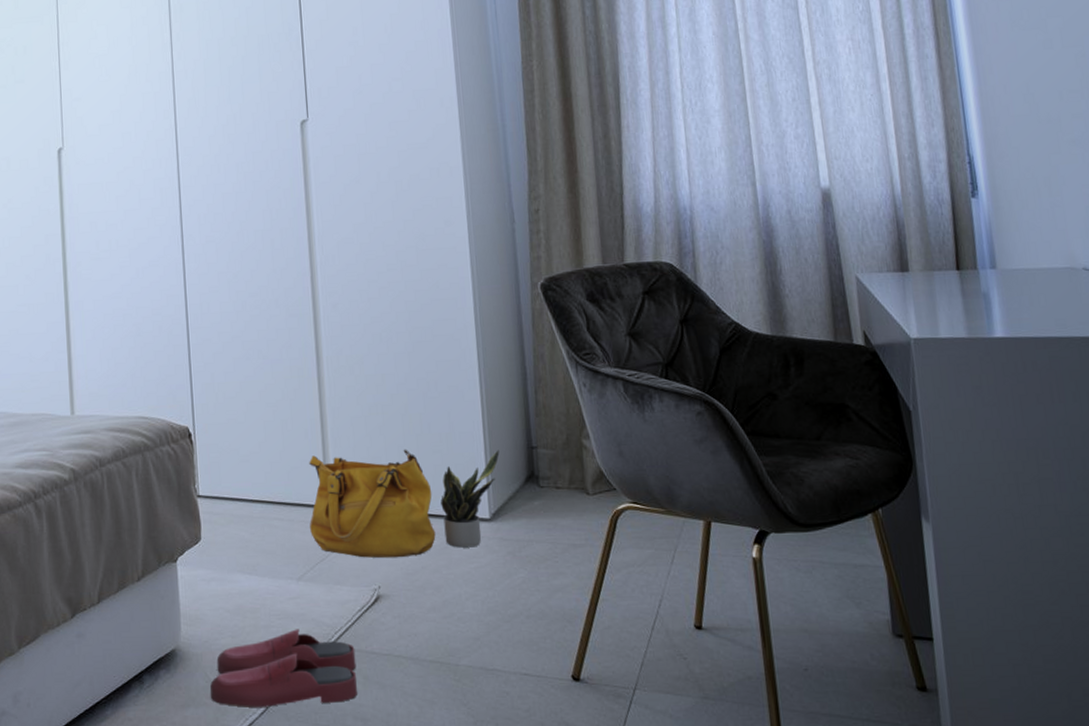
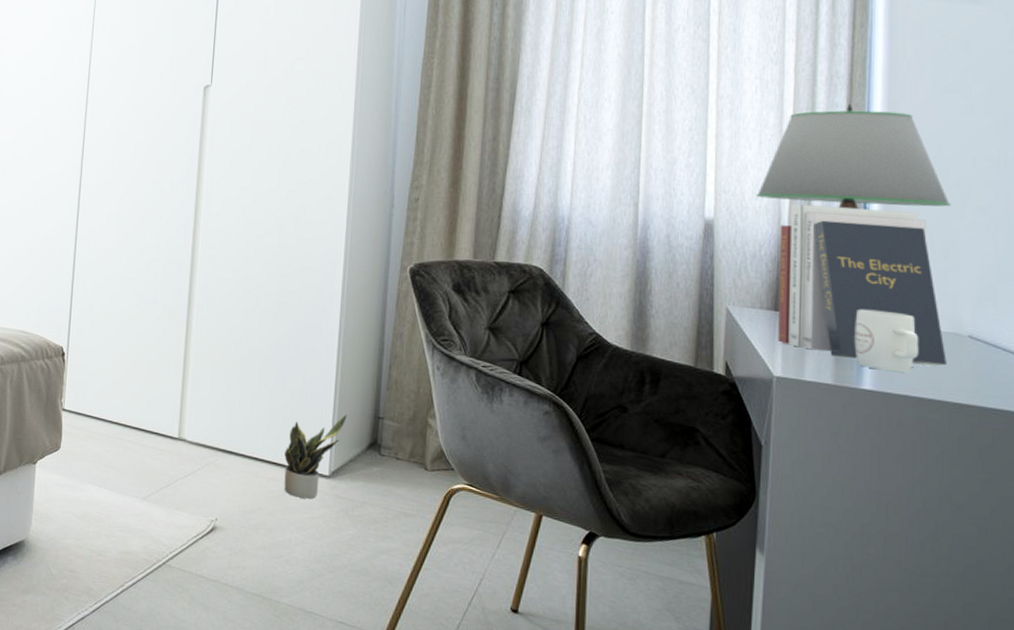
slippers: present [210,629,357,707] -> none [50,542,186,615]
handbag: present [309,449,436,558] -> none [160,391,278,498]
table lamp: none [866,53,1047,160] -> present [756,103,951,210]
books: none [893,153,1068,309] -> present [778,204,947,367]
mug: none [977,255,1041,316] -> present [854,308,919,373]

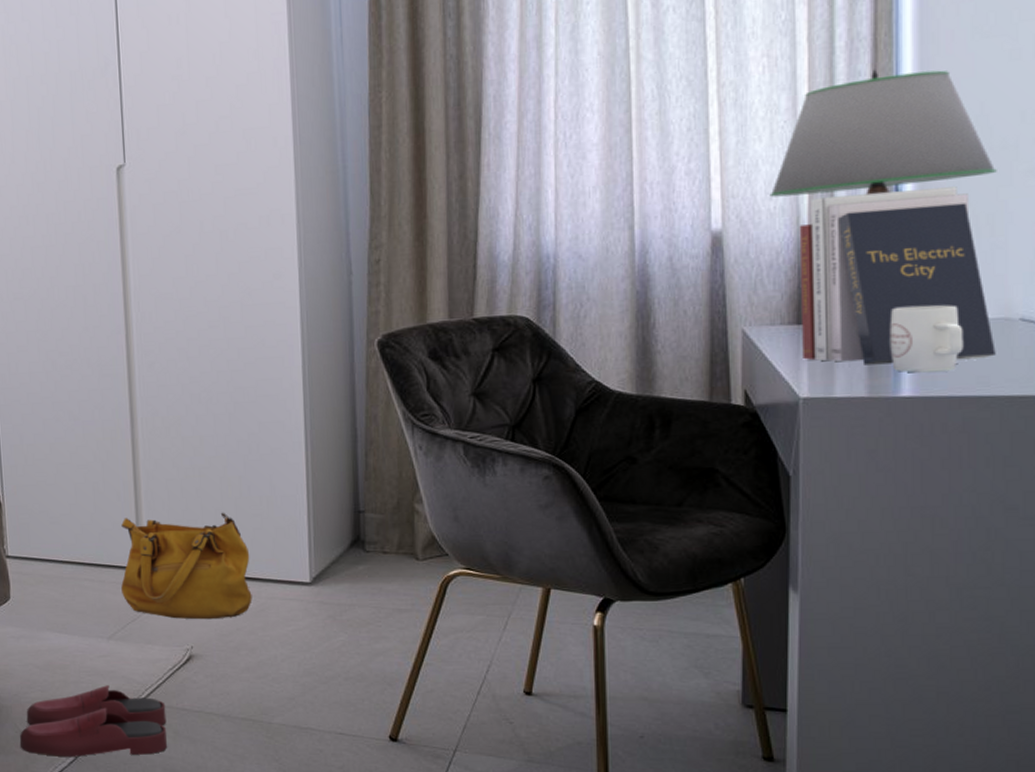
slippers: none [50,542,186,615] -> present [20,685,167,757]
handbag: none [160,391,278,498] -> present [121,512,252,620]
potted plant: present [284,414,347,499] -> none [259,514,324,611]

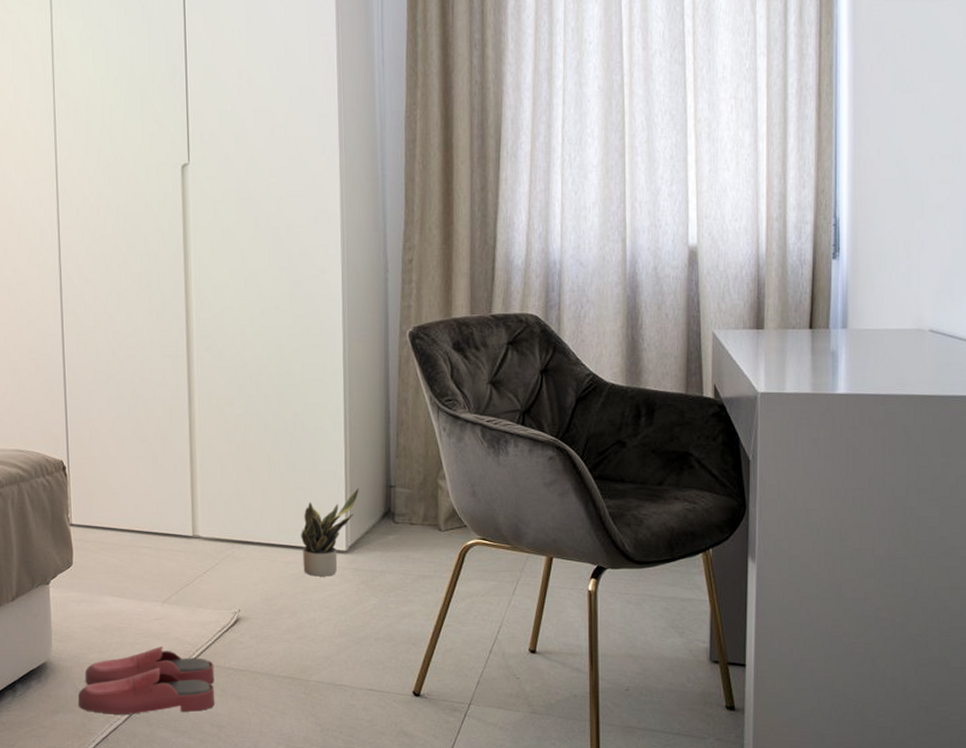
handbag: present [121,512,252,620] -> none [176,485,295,585]
potted plant: none [259,514,324,611] -> present [301,488,359,577]
table lamp: present [769,69,997,197] -> none [735,114,912,221]
books: present [799,186,996,365] -> none [758,217,911,366]
mug: present [889,305,963,373] -> none [829,316,886,374]

